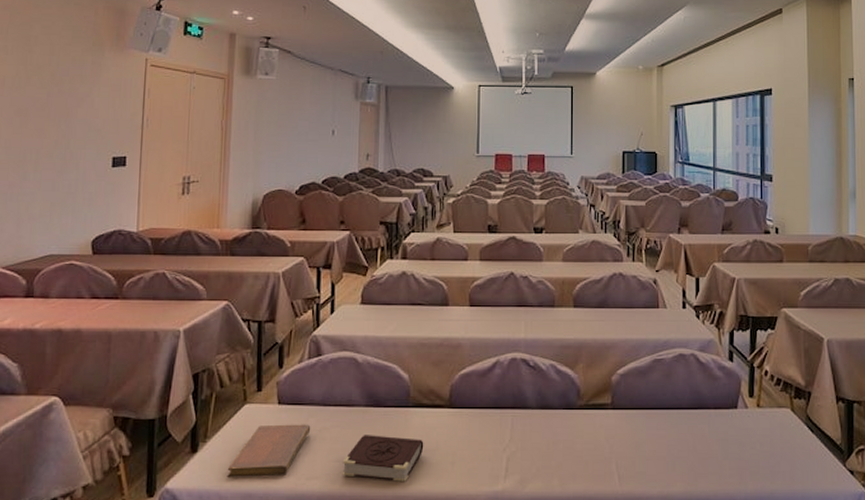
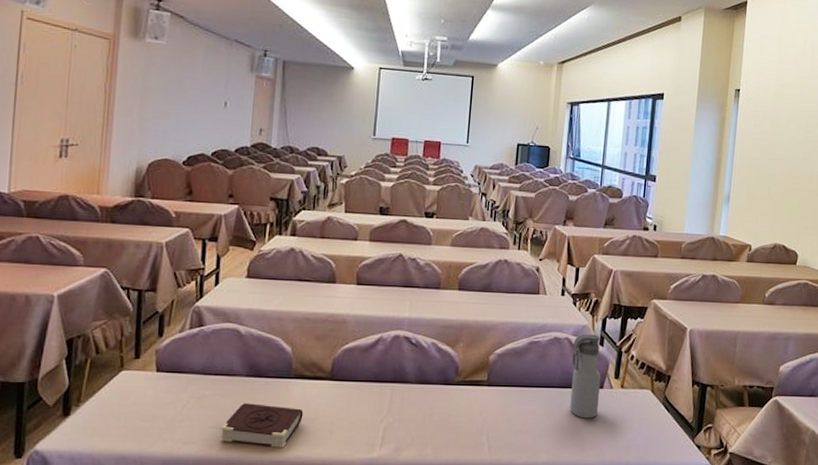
notebook: present [227,424,311,477] -> none [100,391,190,441]
water bottle: none [700,349,734,443] -> present [570,334,601,419]

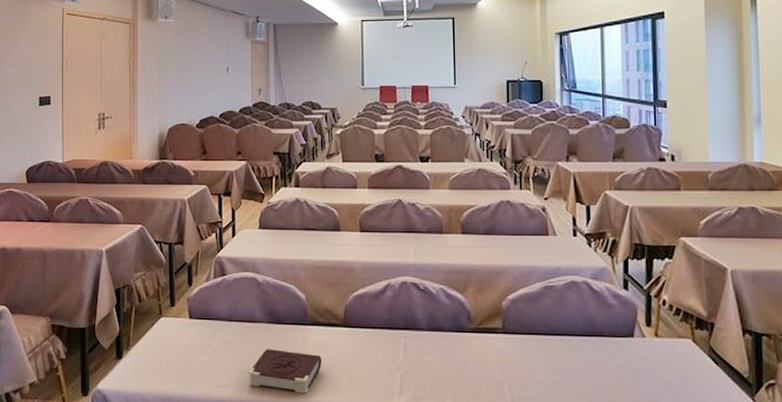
water bottle: present [570,334,601,419] -> none [592,277,631,371]

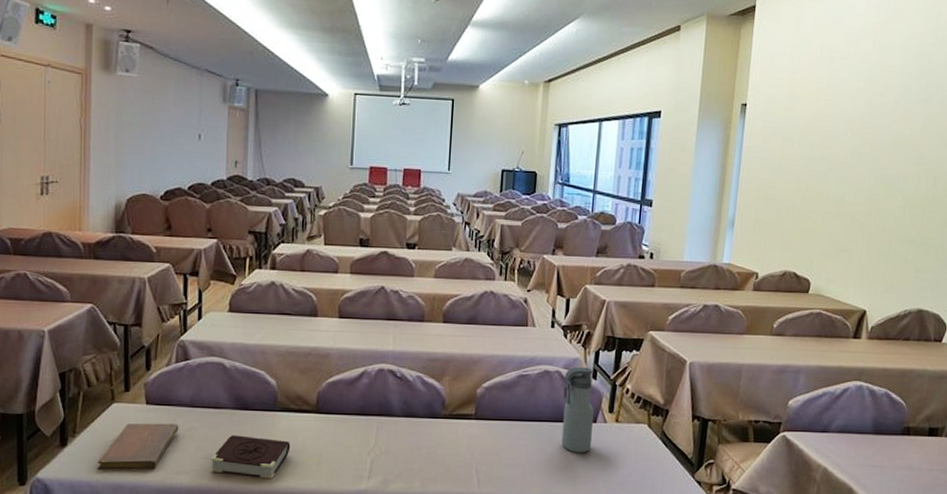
notebook: none [148,336,219,383] -> present [97,423,179,470]
water bottle: none [592,277,631,371] -> present [561,367,594,453]

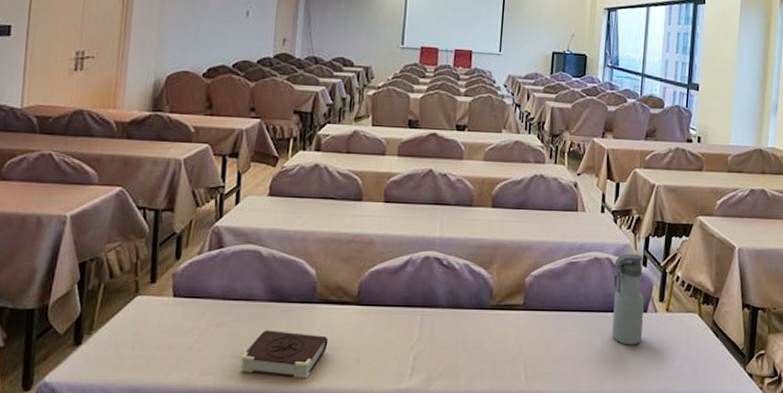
notebook: present [97,423,179,470] -> none [113,317,208,371]

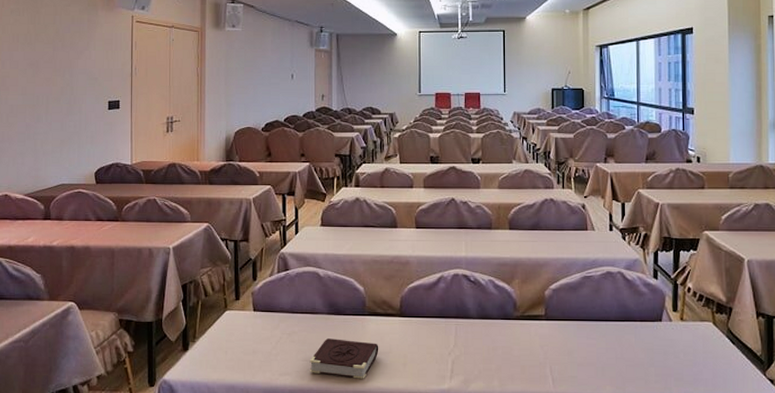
water bottle: present [612,254,644,345] -> none [626,268,659,352]

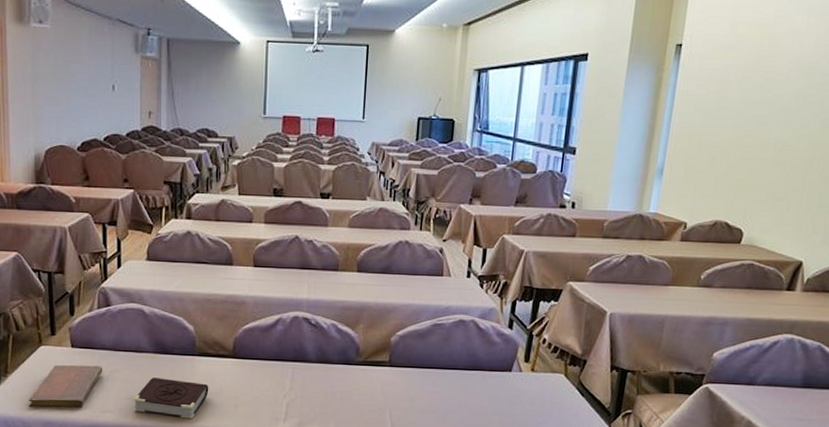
notebook: none [213,328,282,372] -> present [28,364,103,408]

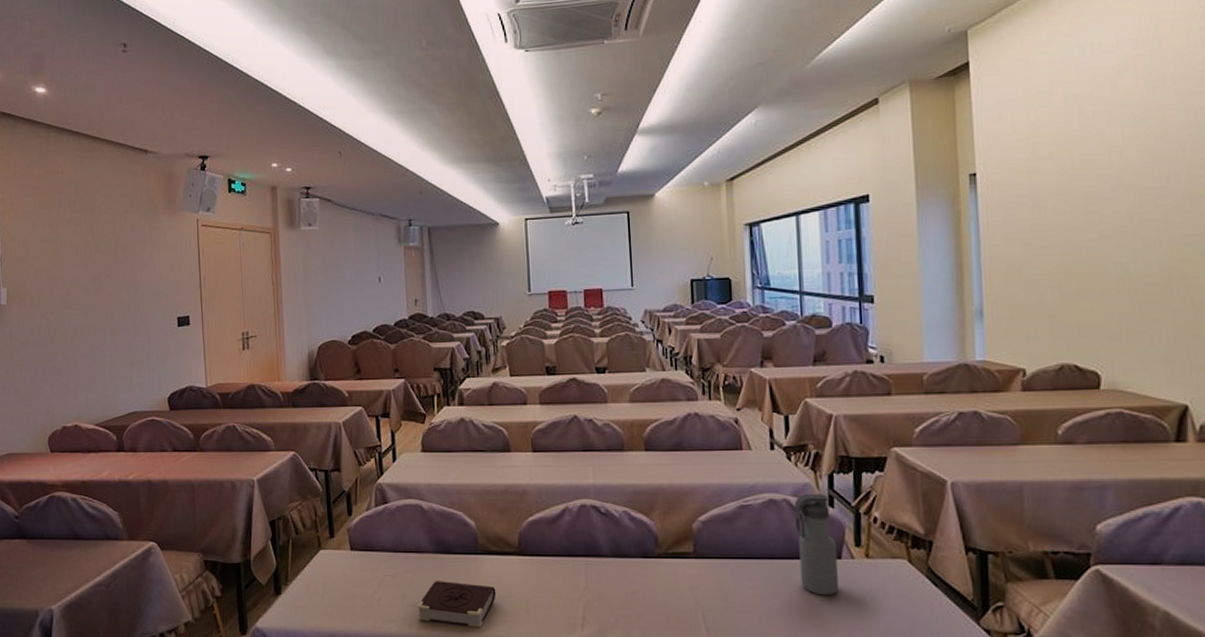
notebook: present [28,364,103,408] -> none [309,569,384,619]
water bottle: none [475,317,509,401] -> present [793,494,839,596]

